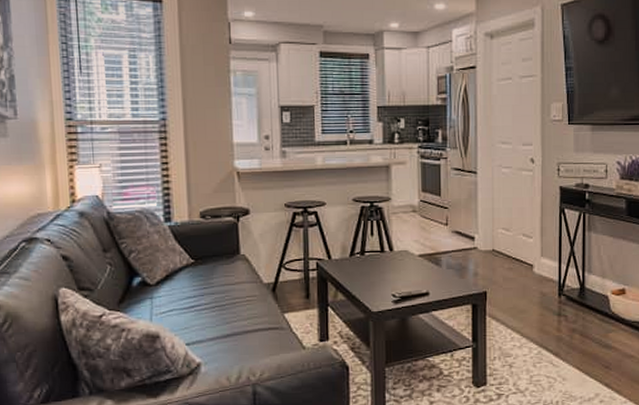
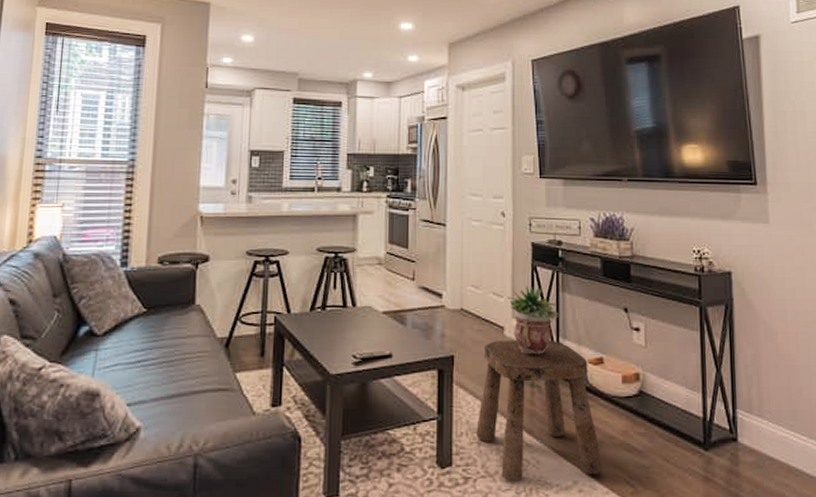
stool: none [508,274,622,396] -> present [476,339,603,482]
potted plant: none [537,227,585,288] -> present [508,285,559,355]

